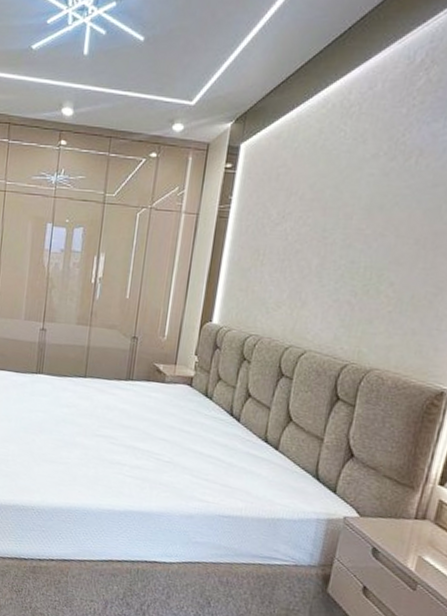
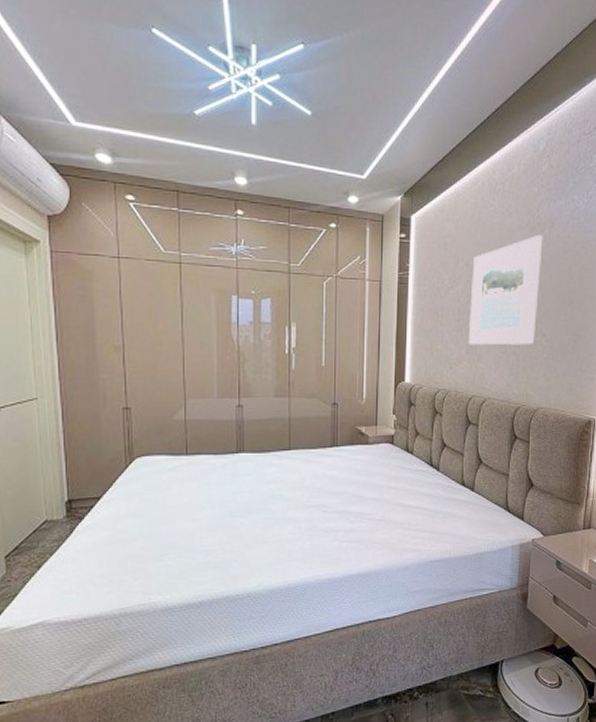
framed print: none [292,164,407,295] -> present [469,234,543,345]

